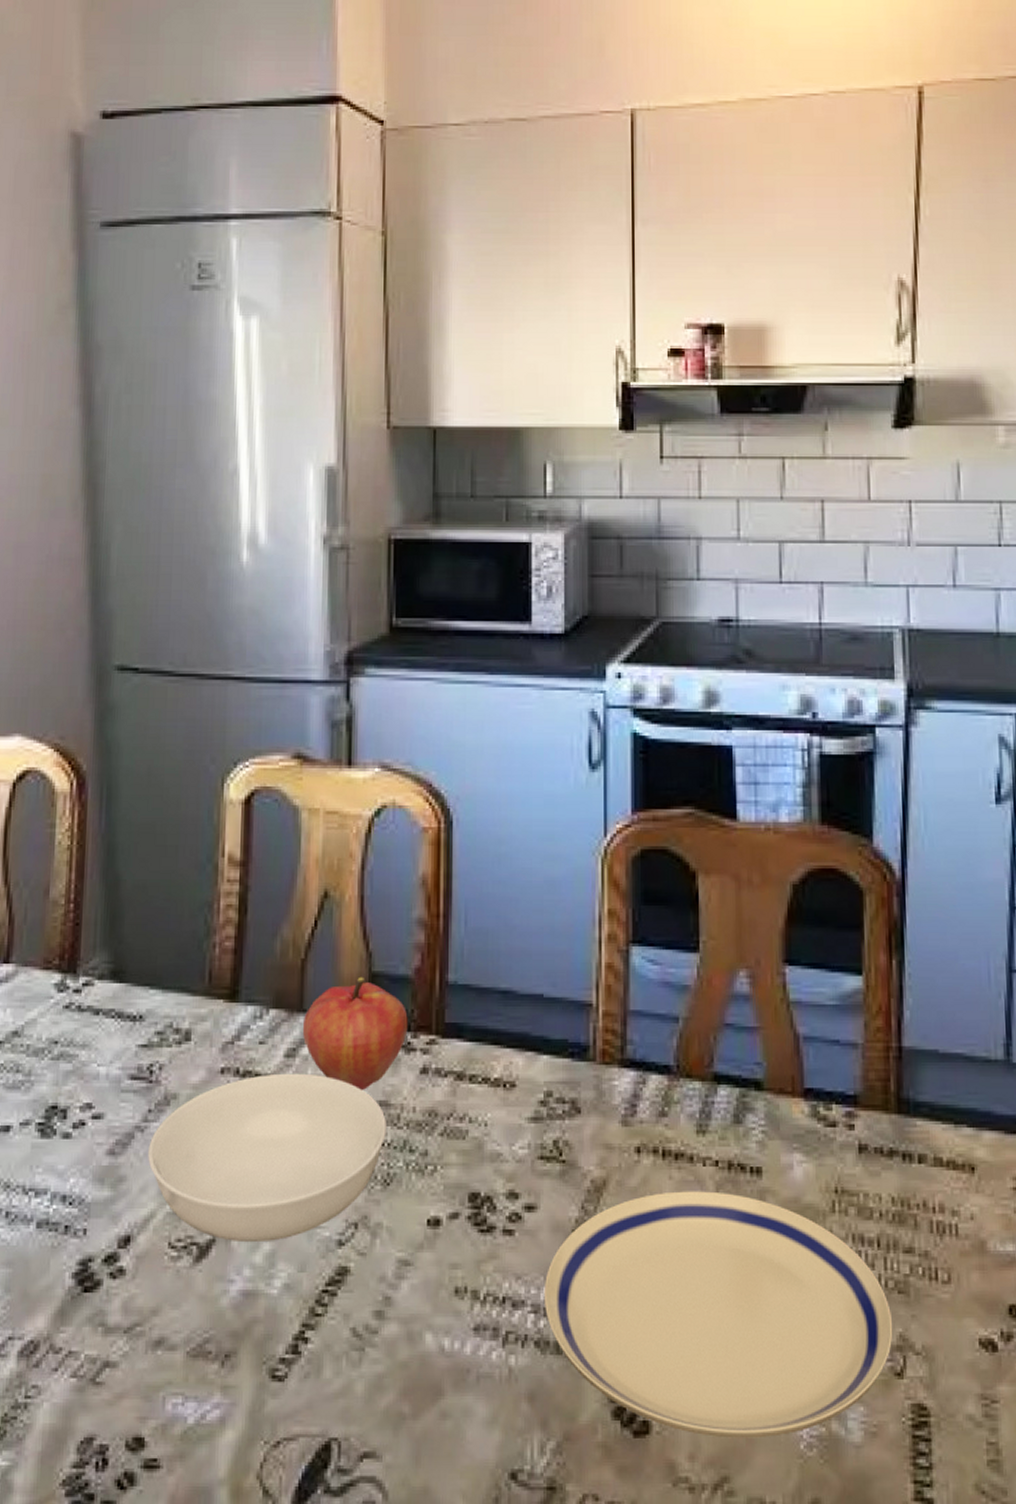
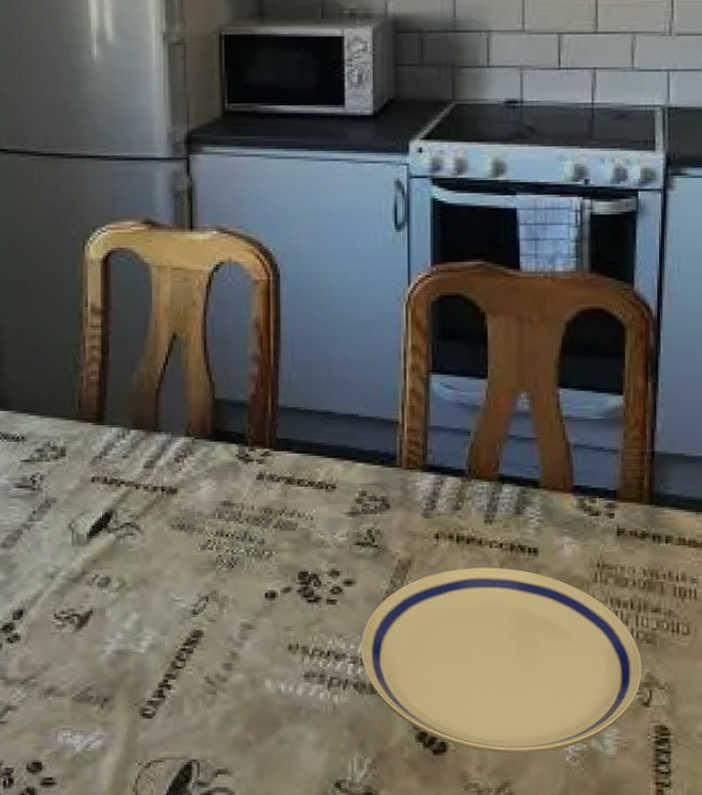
bowl: present [148,1073,386,1243] -> none [34,480,230,614]
fruit: present [303,976,408,1090] -> none [159,402,246,493]

